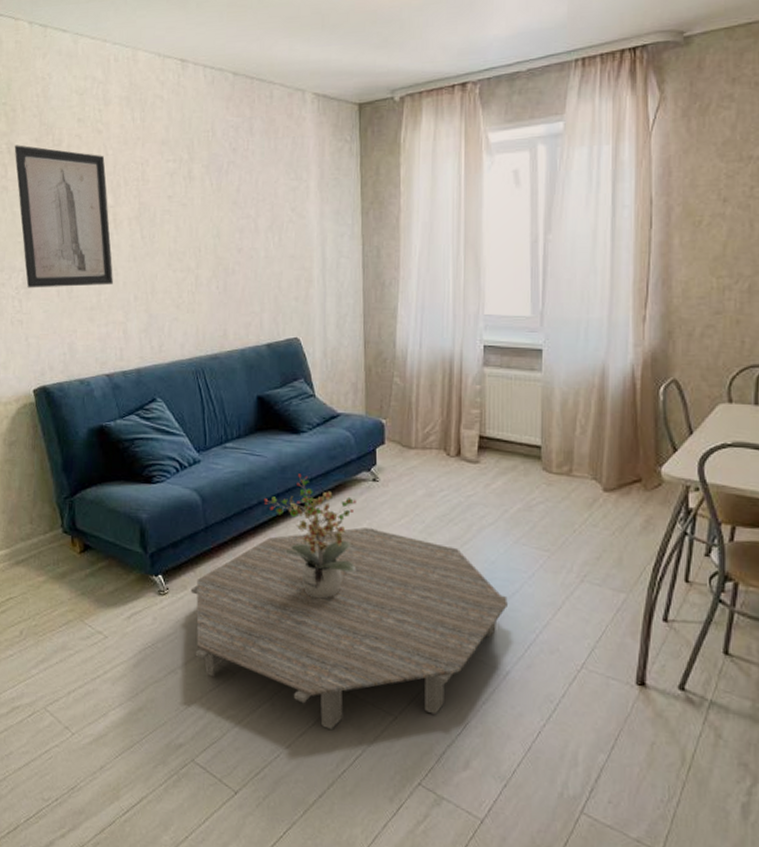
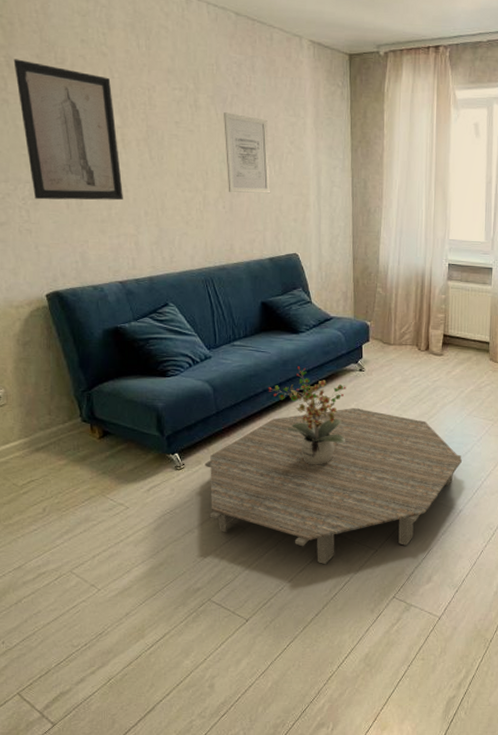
wall art: none [219,181,269,271] -> present [224,112,271,194]

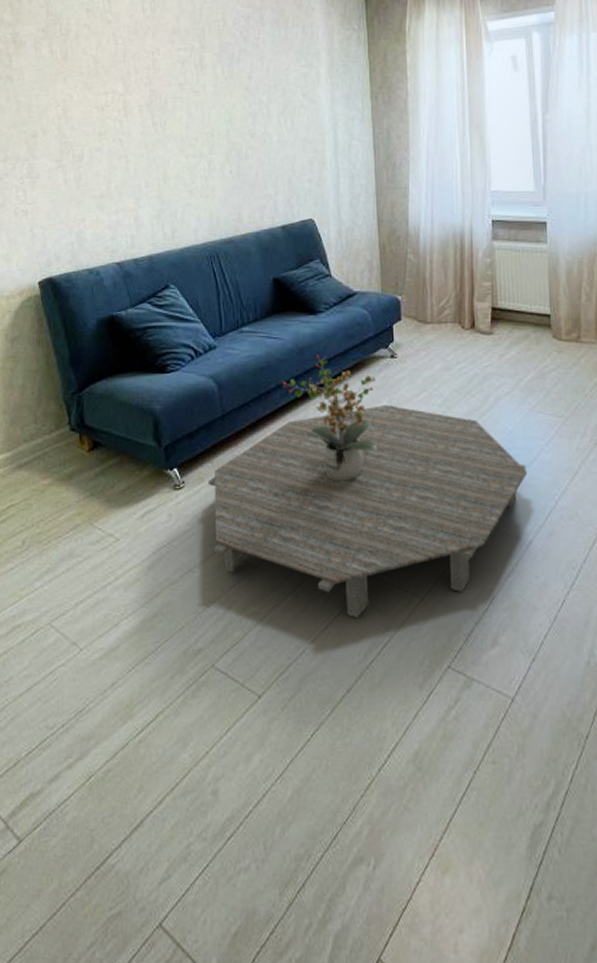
wall art: present [13,59,123,201] -> none [19,35,124,178]
wall art: present [224,112,271,194] -> none [231,69,283,156]

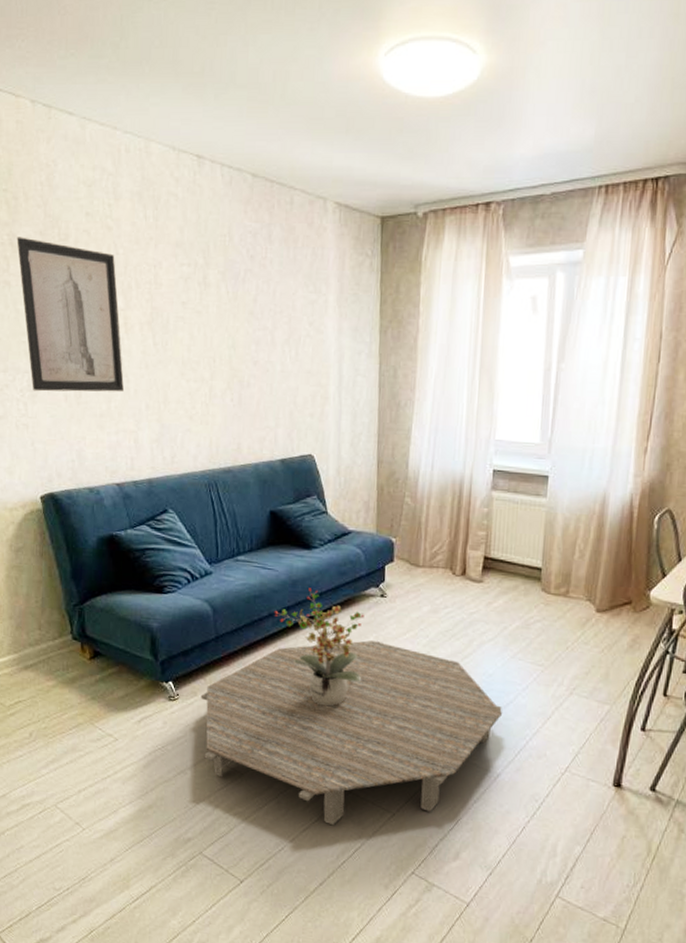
wall art: none [19,35,124,178] -> present [16,237,124,392]

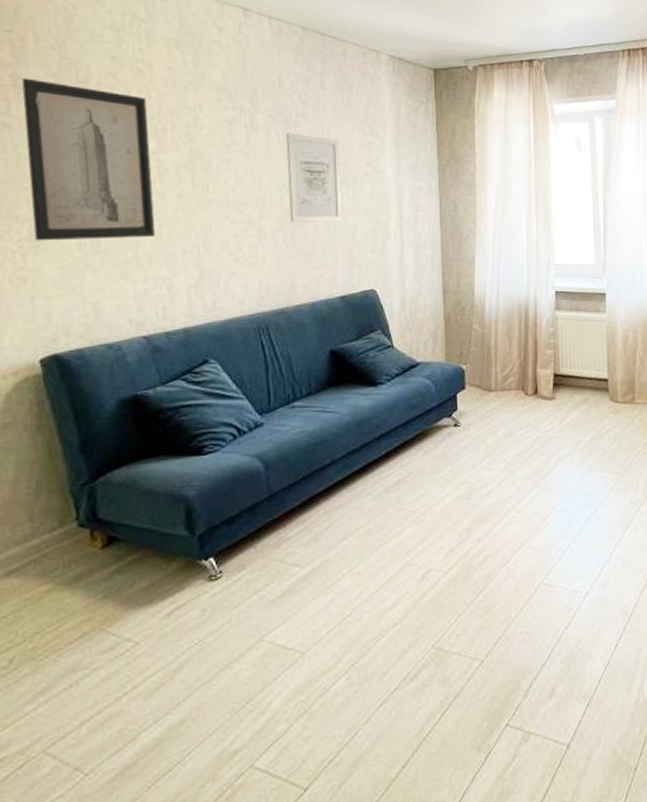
coffee table: present [200,640,502,826] -> none [250,473,584,692]
wall art: none [235,290,285,384] -> present [286,133,343,223]
potted plant: present [274,588,365,707] -> none [337,426,438,554]

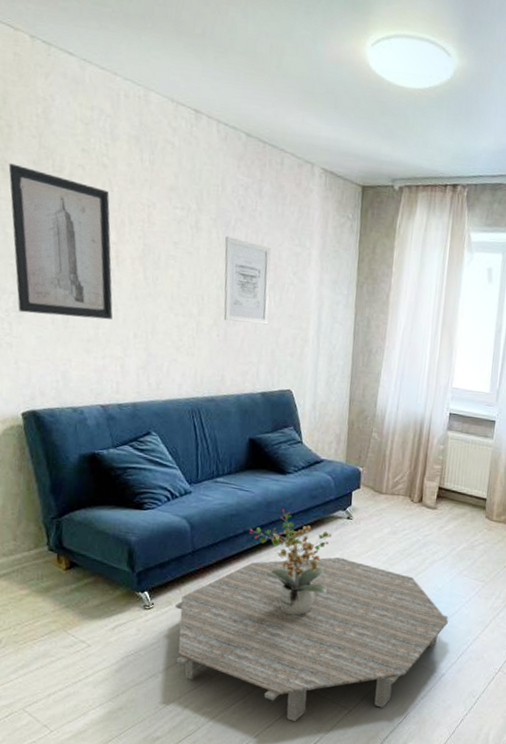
coffee table: none [250,473,584,692] -> present [175,557,449,722]
potted plant: none [337,426,438,554] -> present [249,509,332,615]

